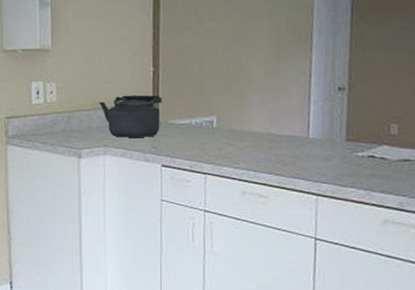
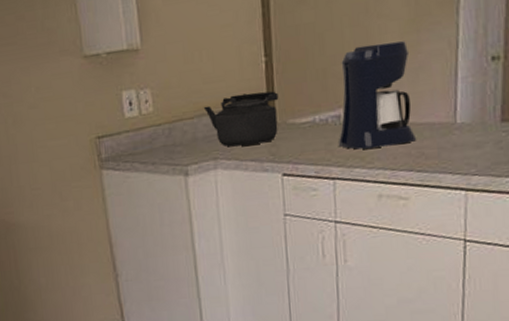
coffee maker: none [210,66,276,151] -> present [338,41,417,150]

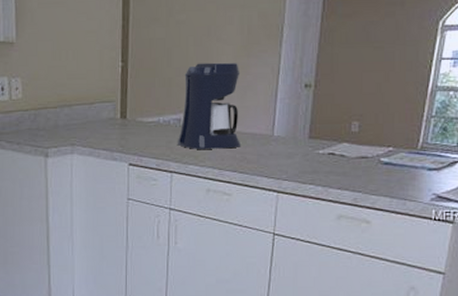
kettle: present [203,91,279,147] -> none [66,91,131,136]

